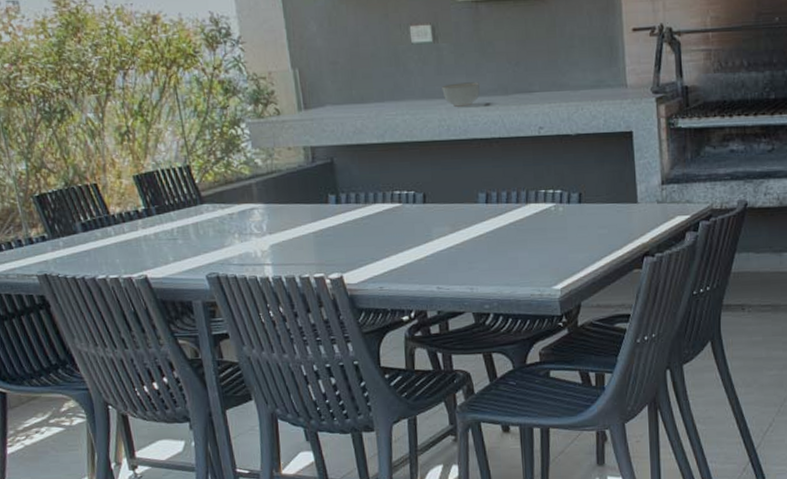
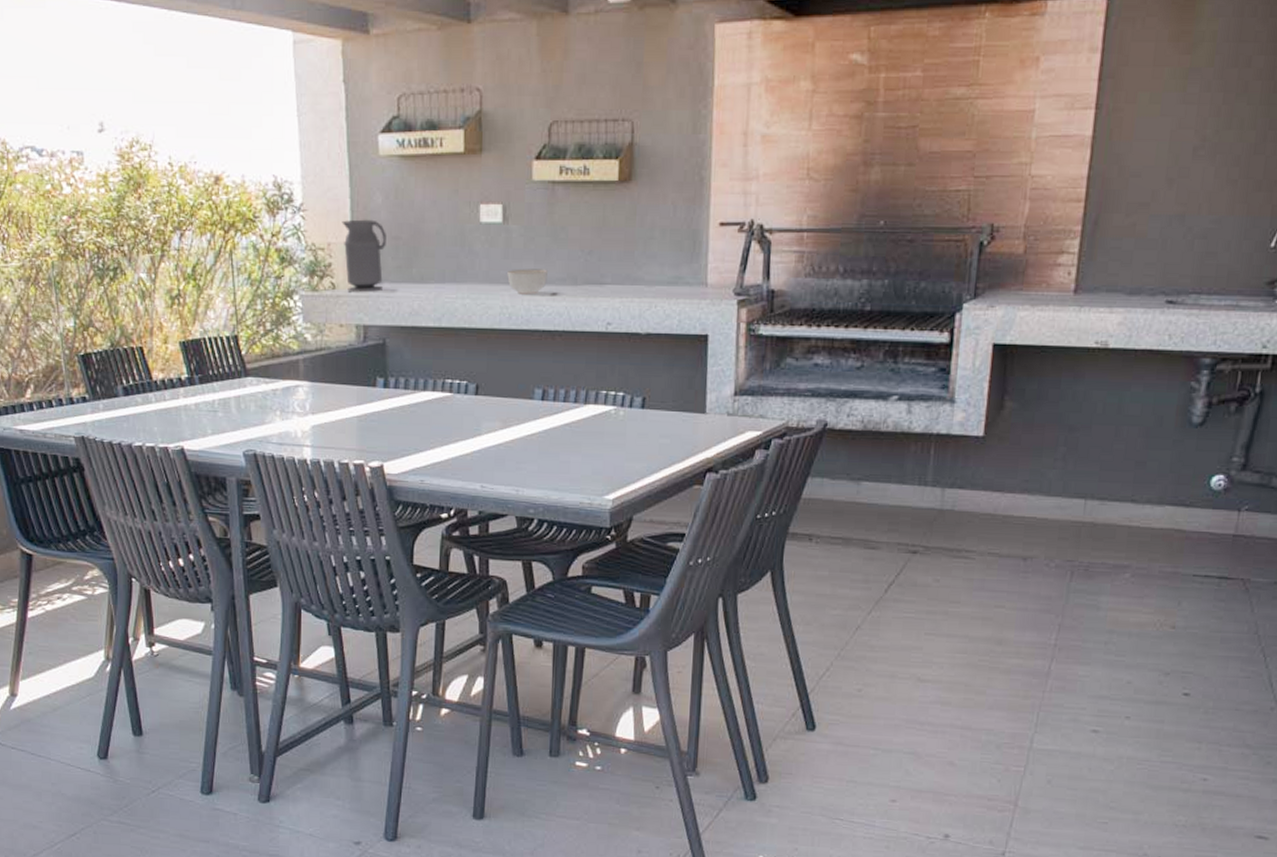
water jug: none [280,47,326,117] -> present [342,219,386,293]

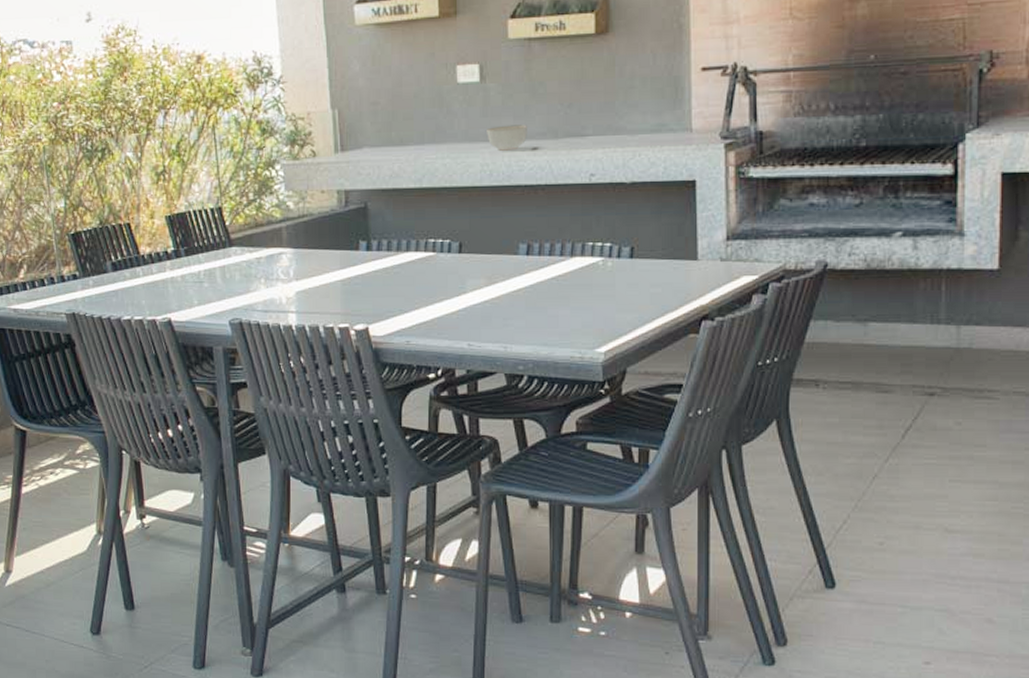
water jug: present [342,219,386,293] -> none [320,87,365,159]

